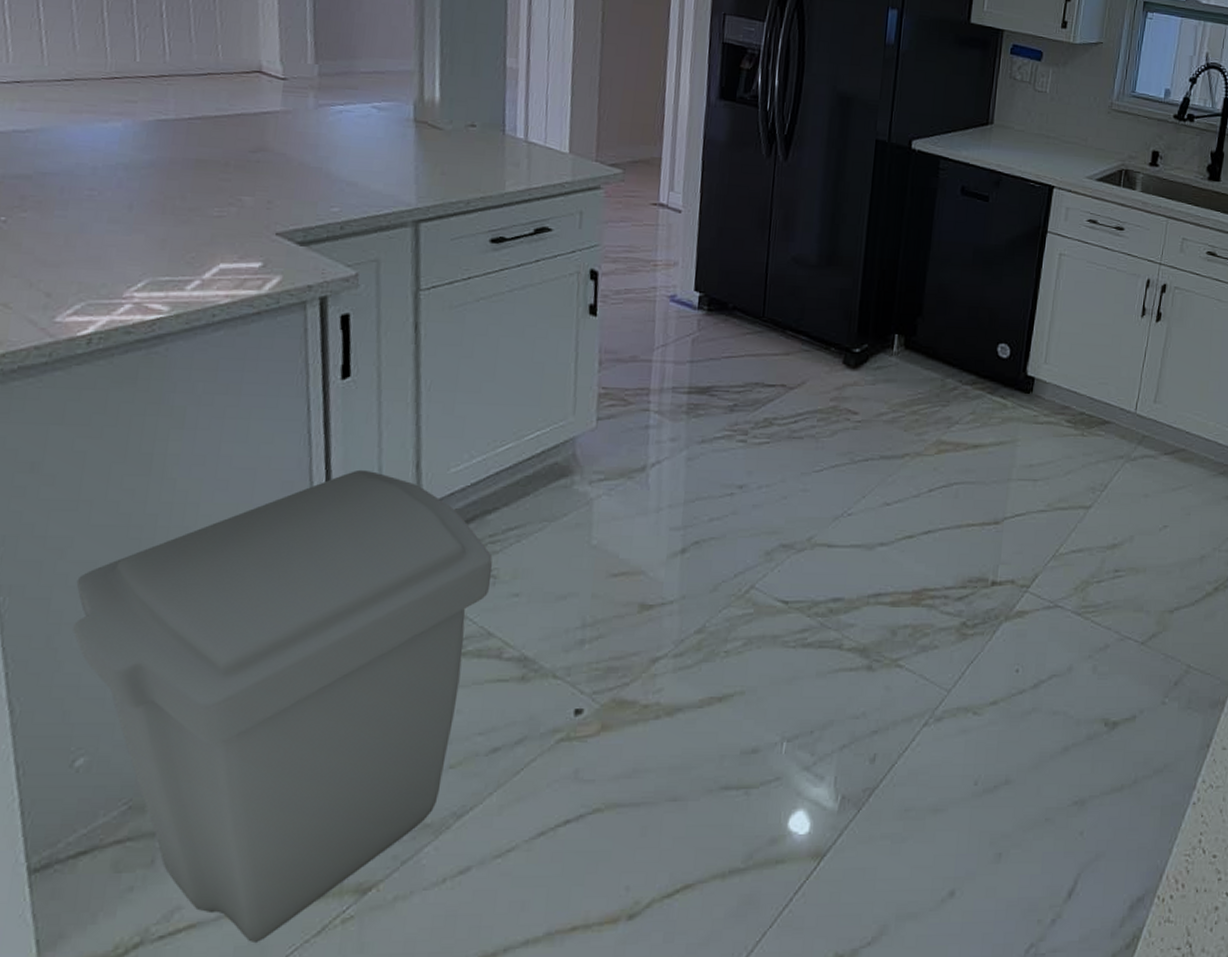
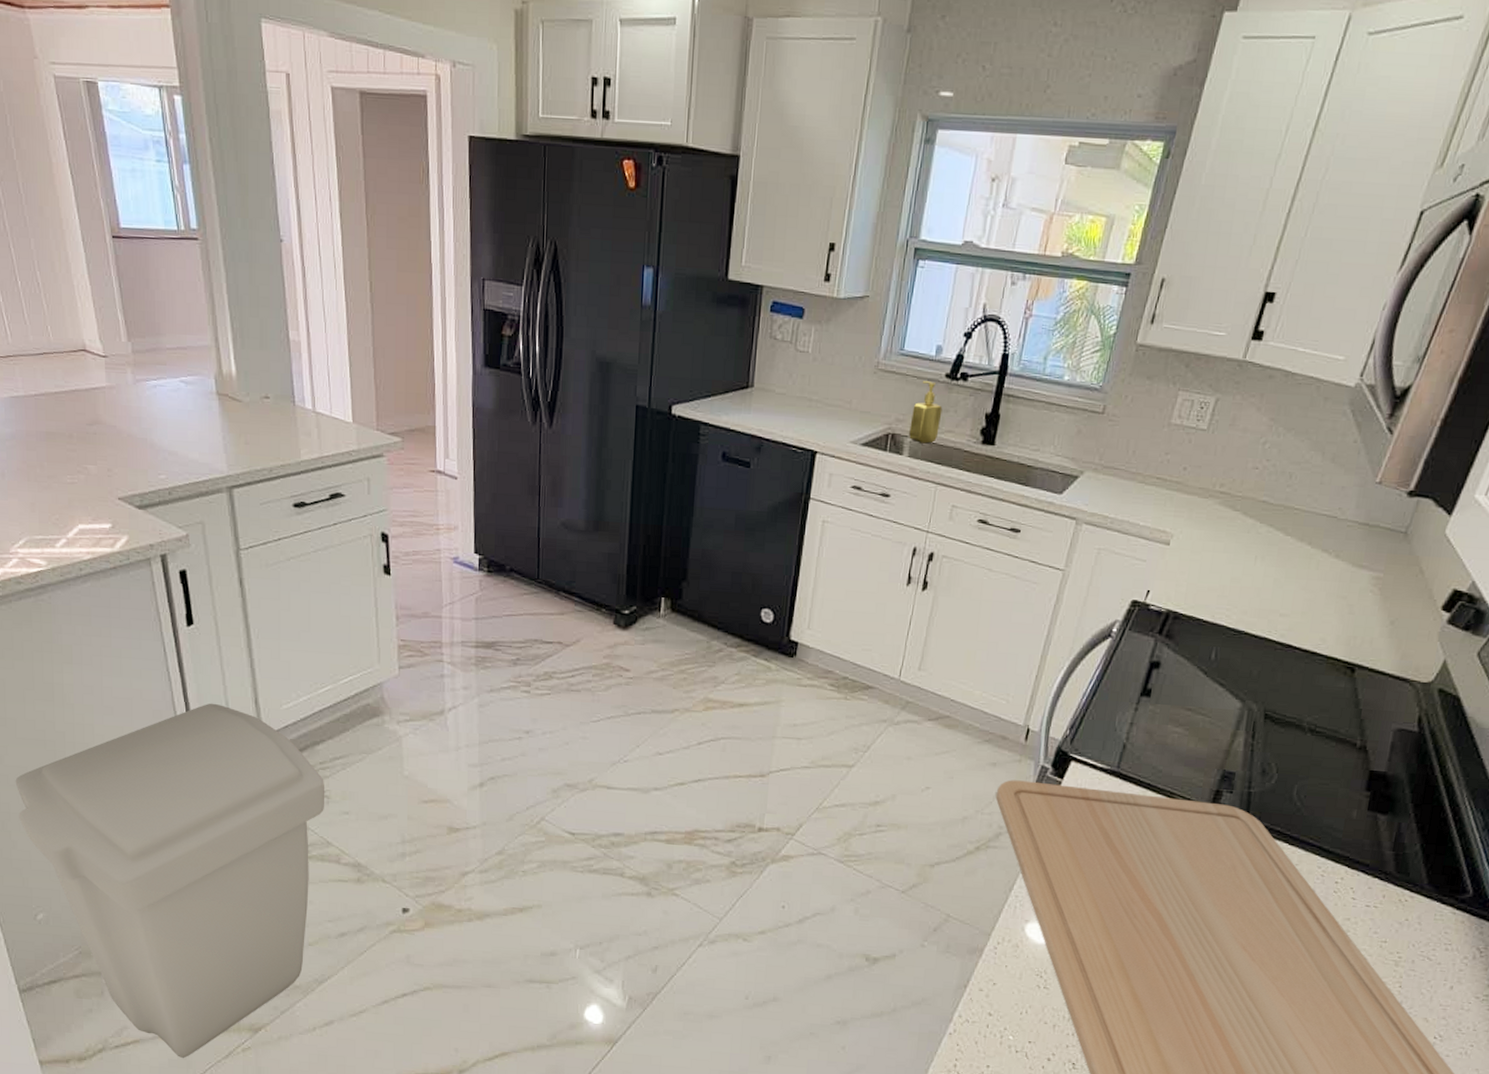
soap dispenser: none [1141,121,1172,180] -> present [909,381,943,444]

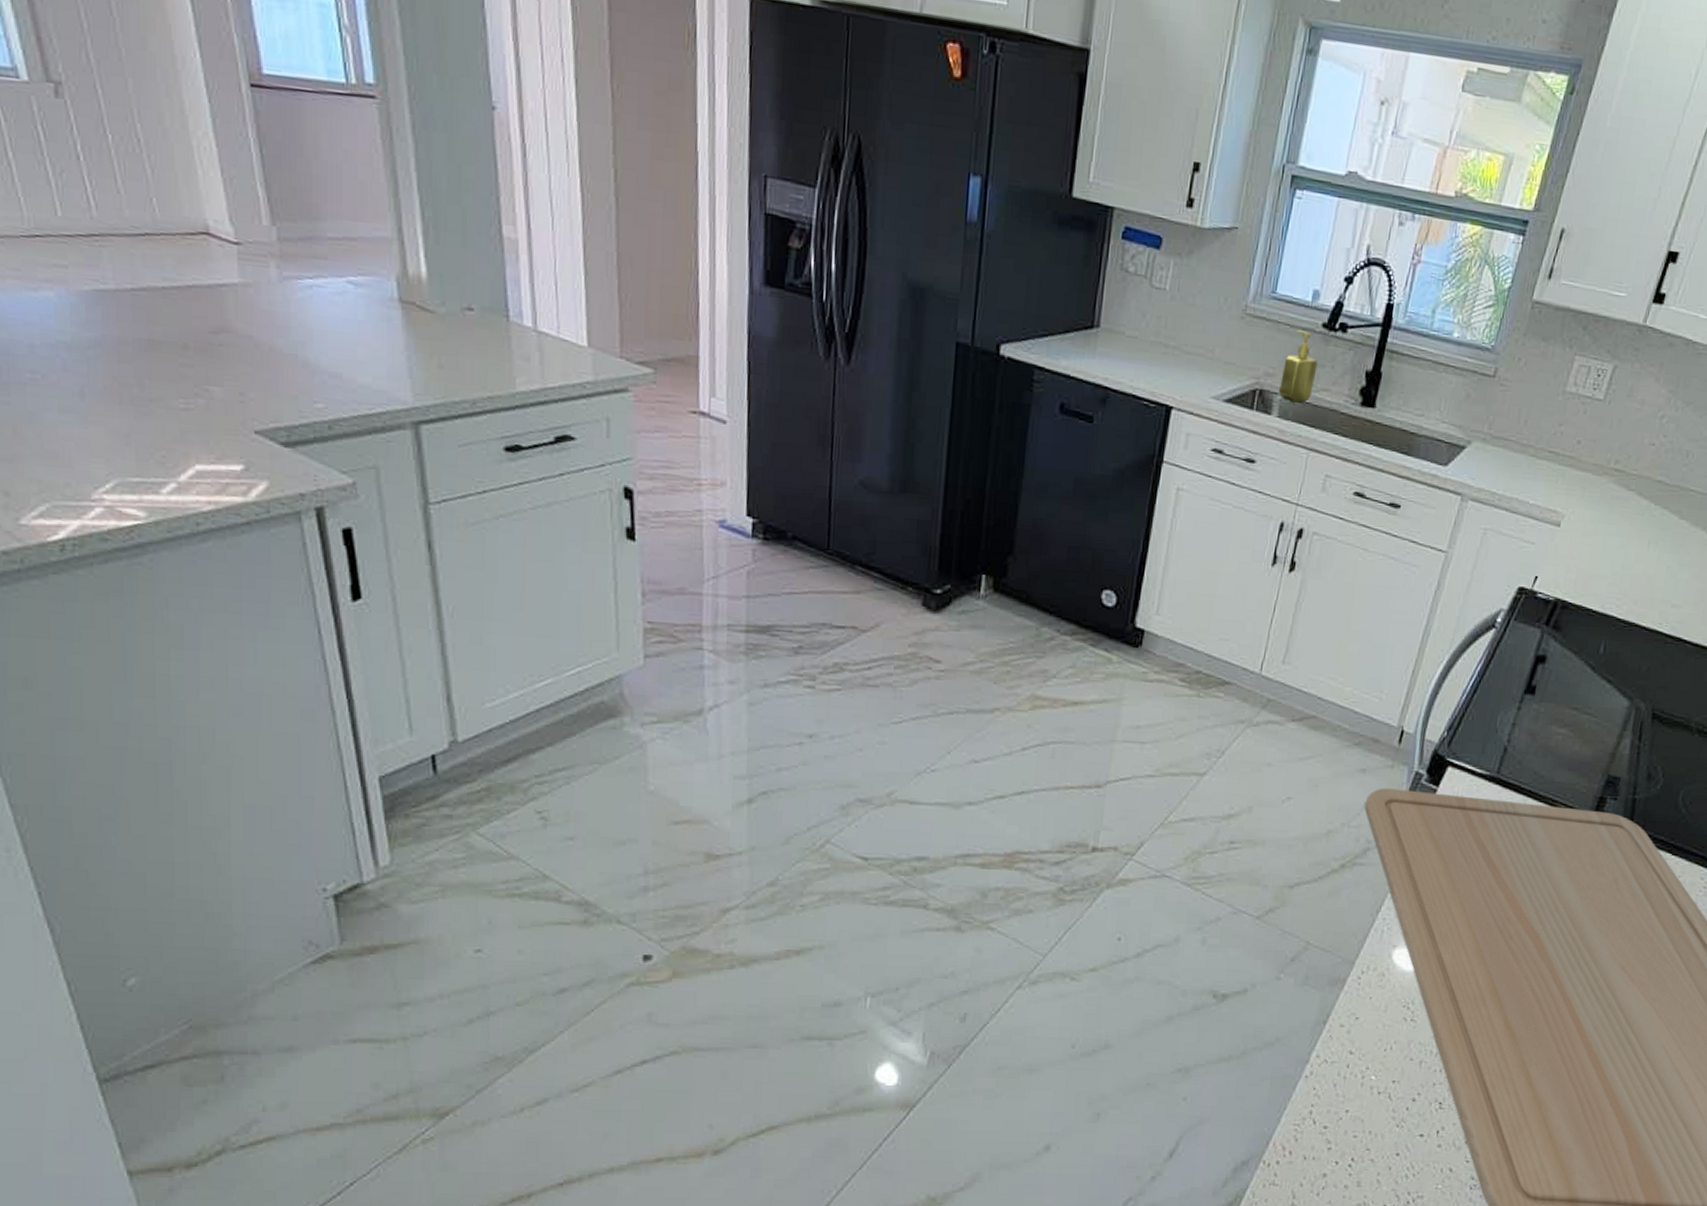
trash can: present [15,703,325,1058] -> none [95,700,542,1156]

